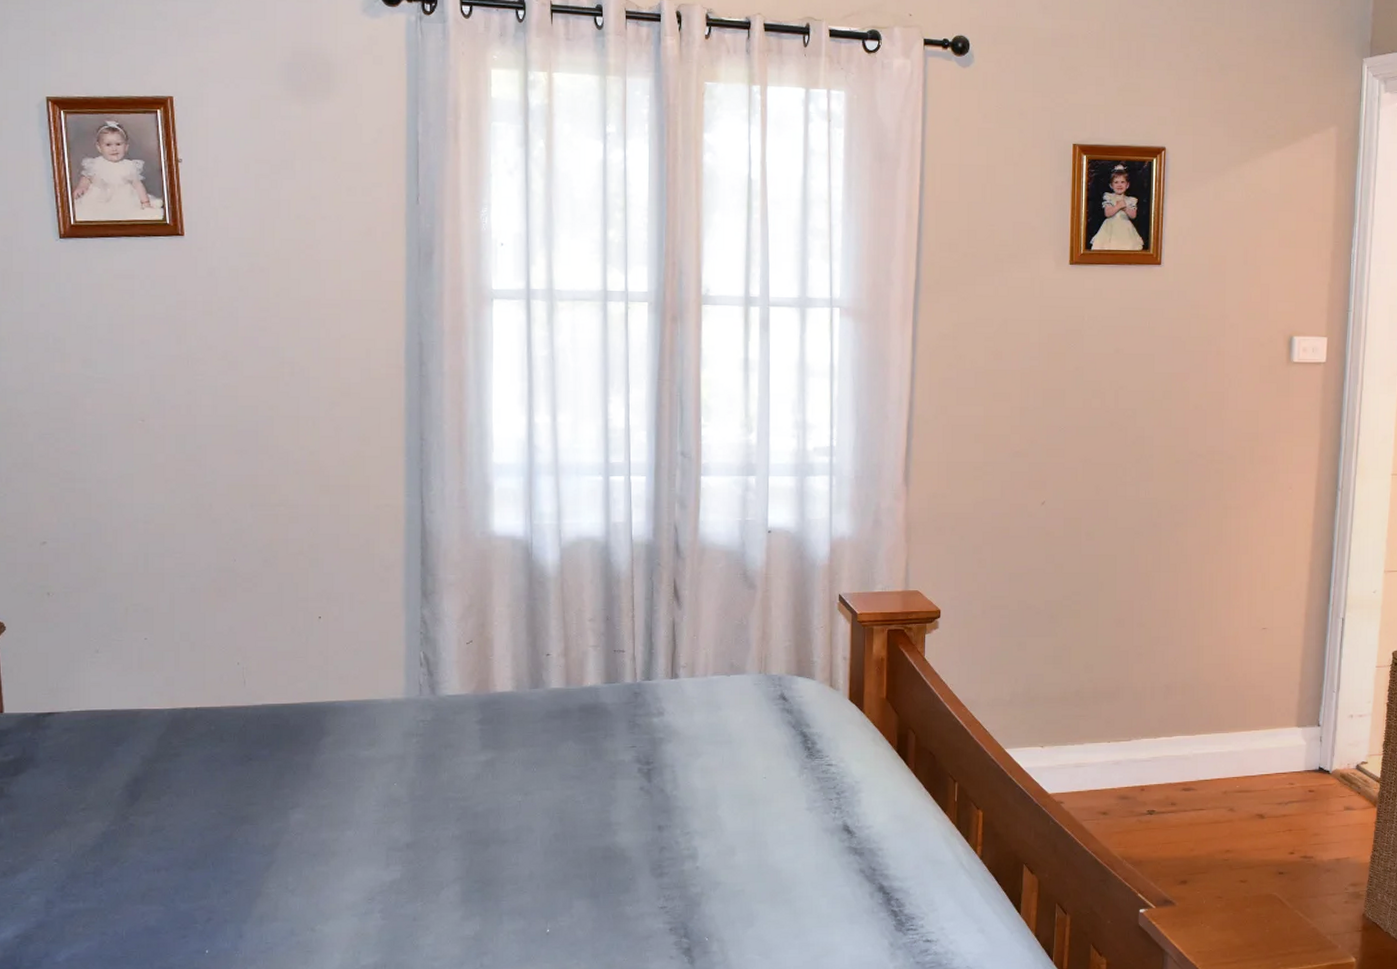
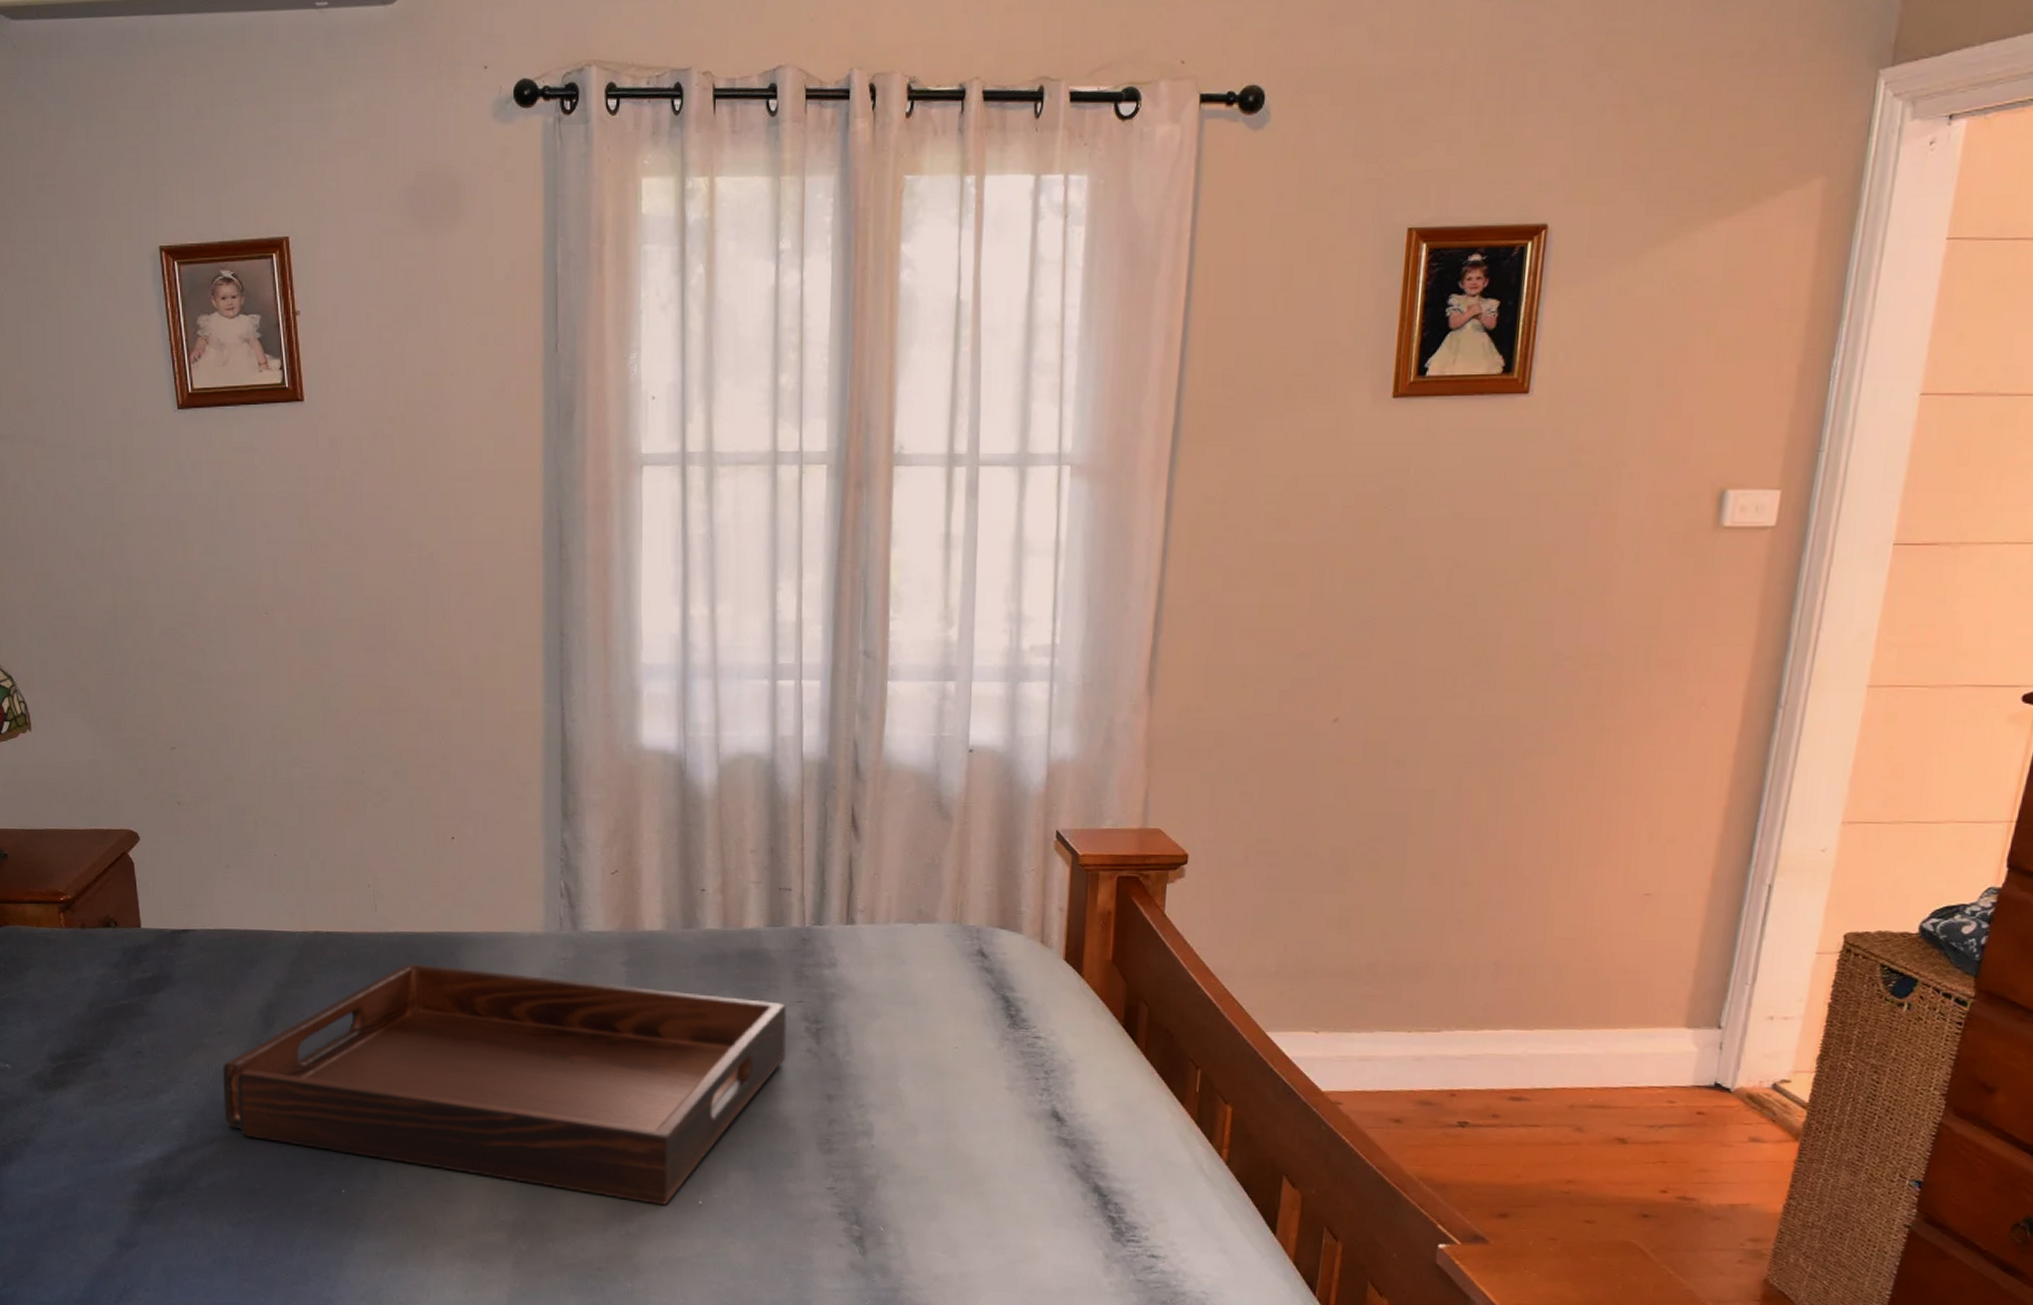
serving tray: none [84,733,622,937] -> present [223,964,787,1206]

